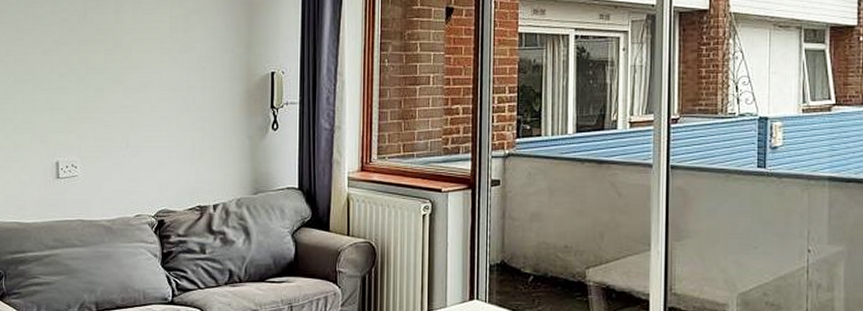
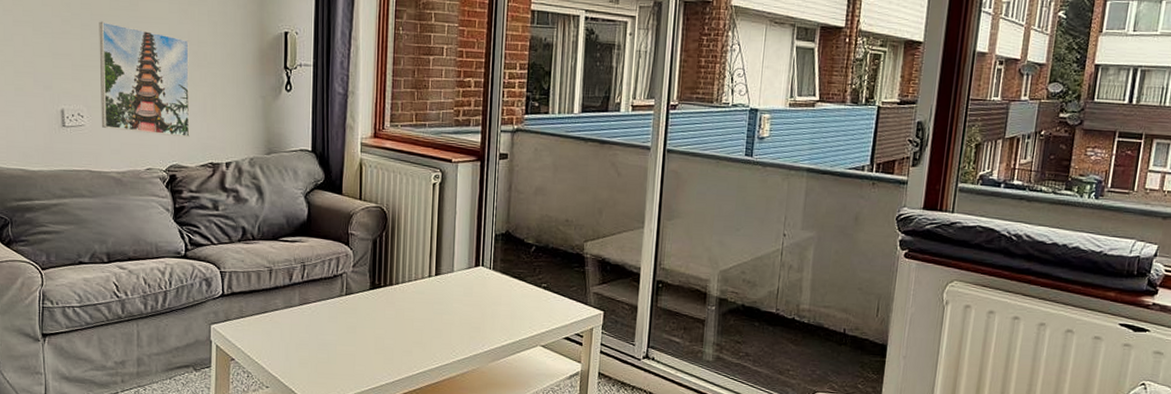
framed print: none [93,74,179,182] -> present [99,21,190,138]

